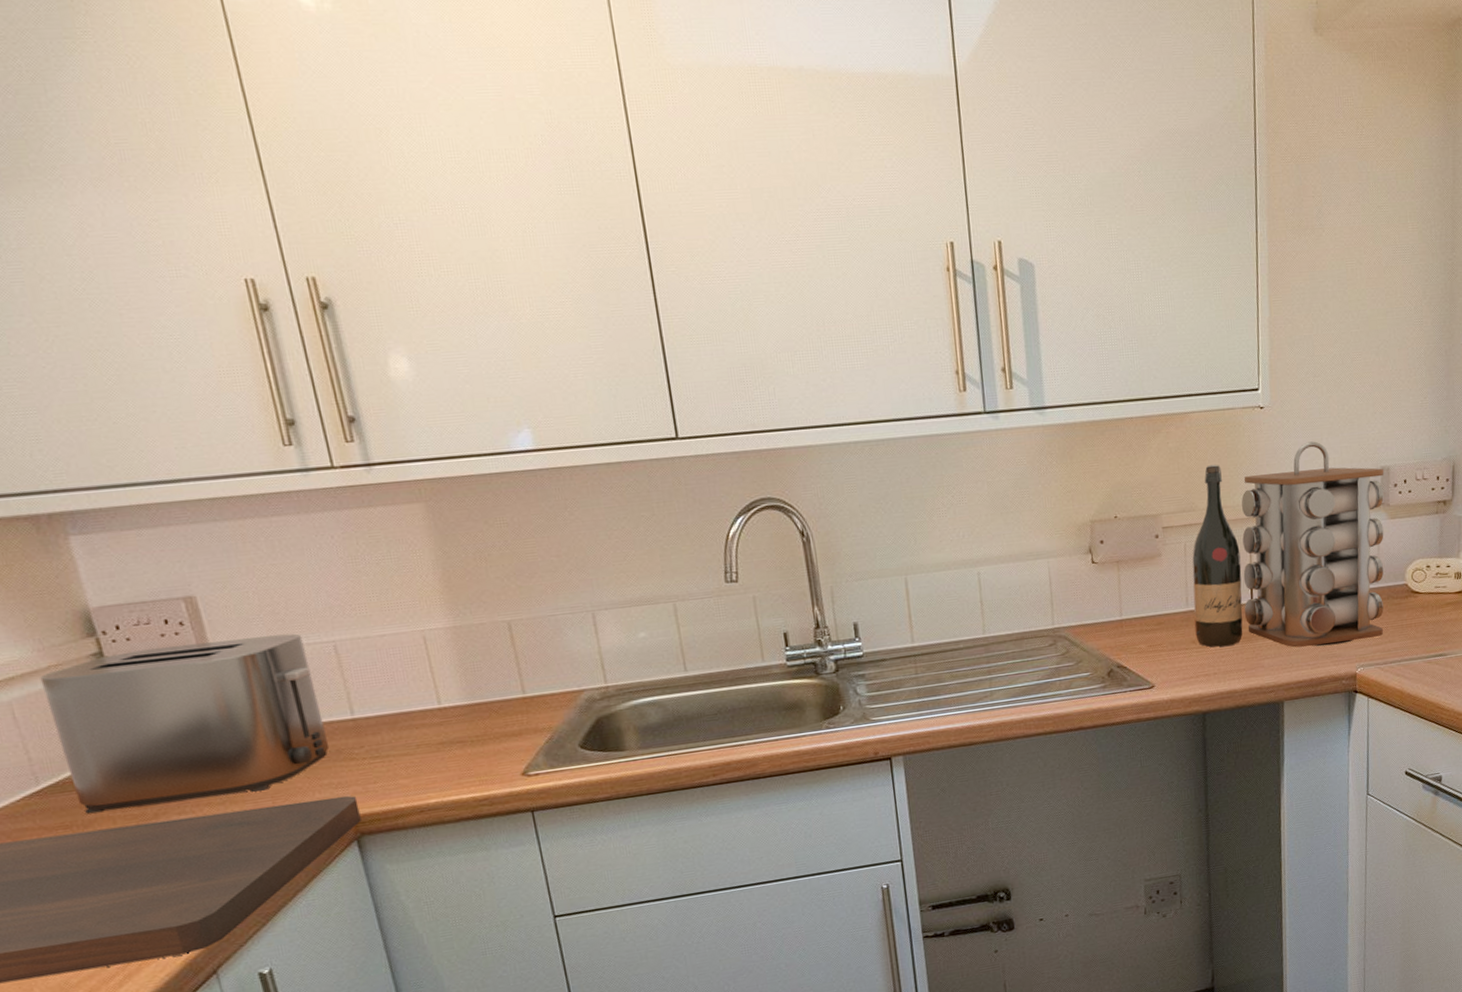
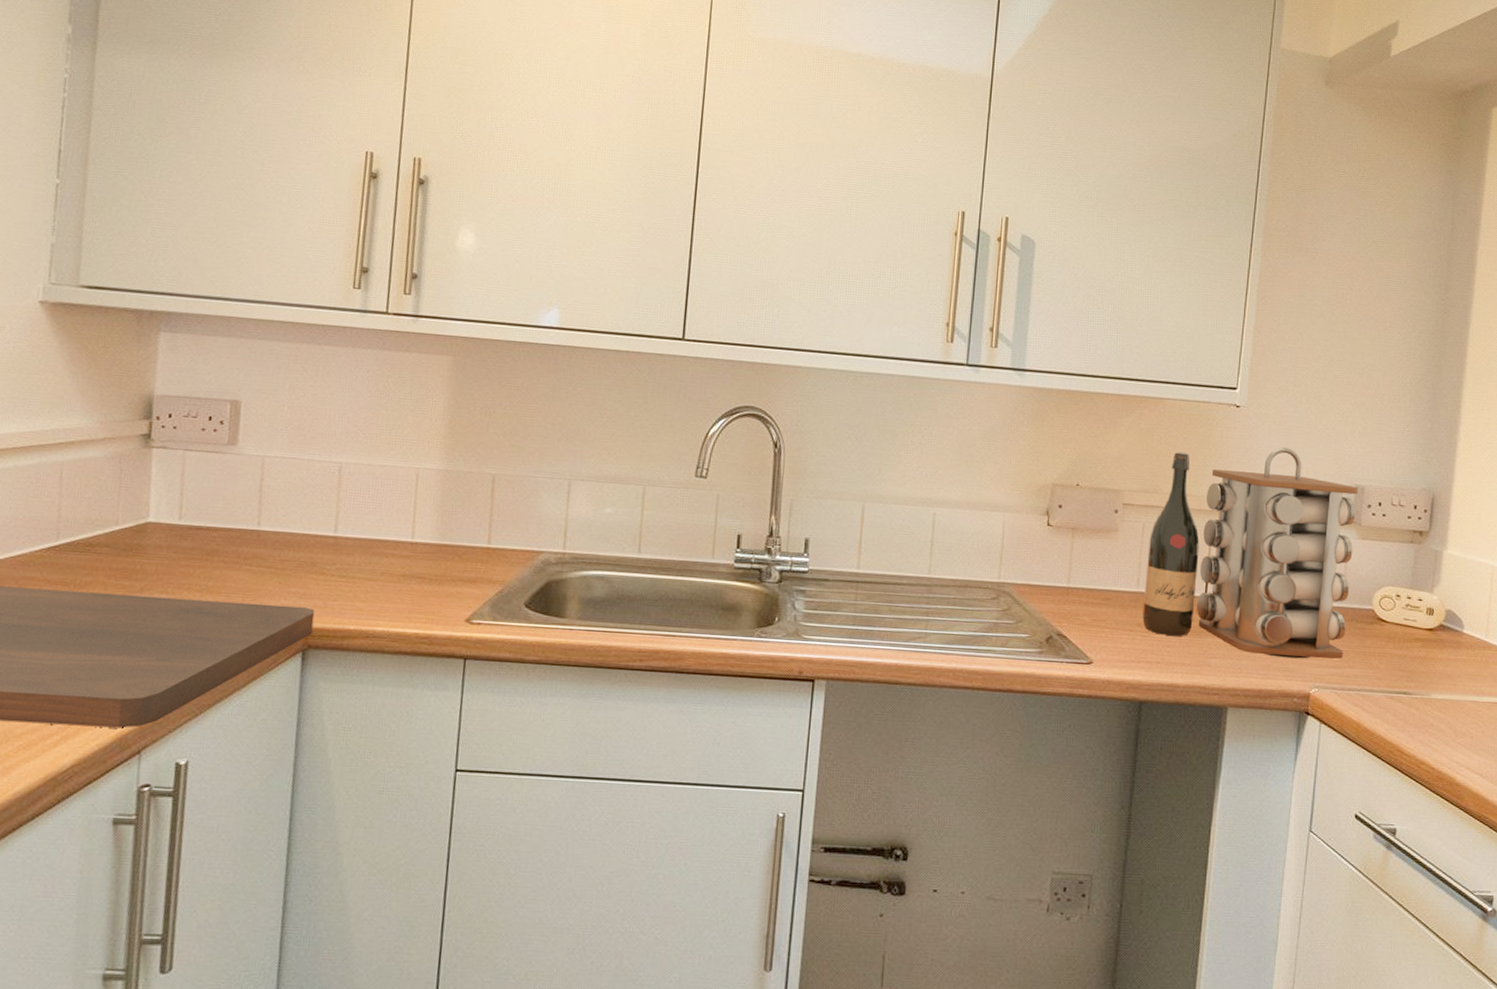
toaster: present [40,633,330,814] -> none [83,438,316,587]

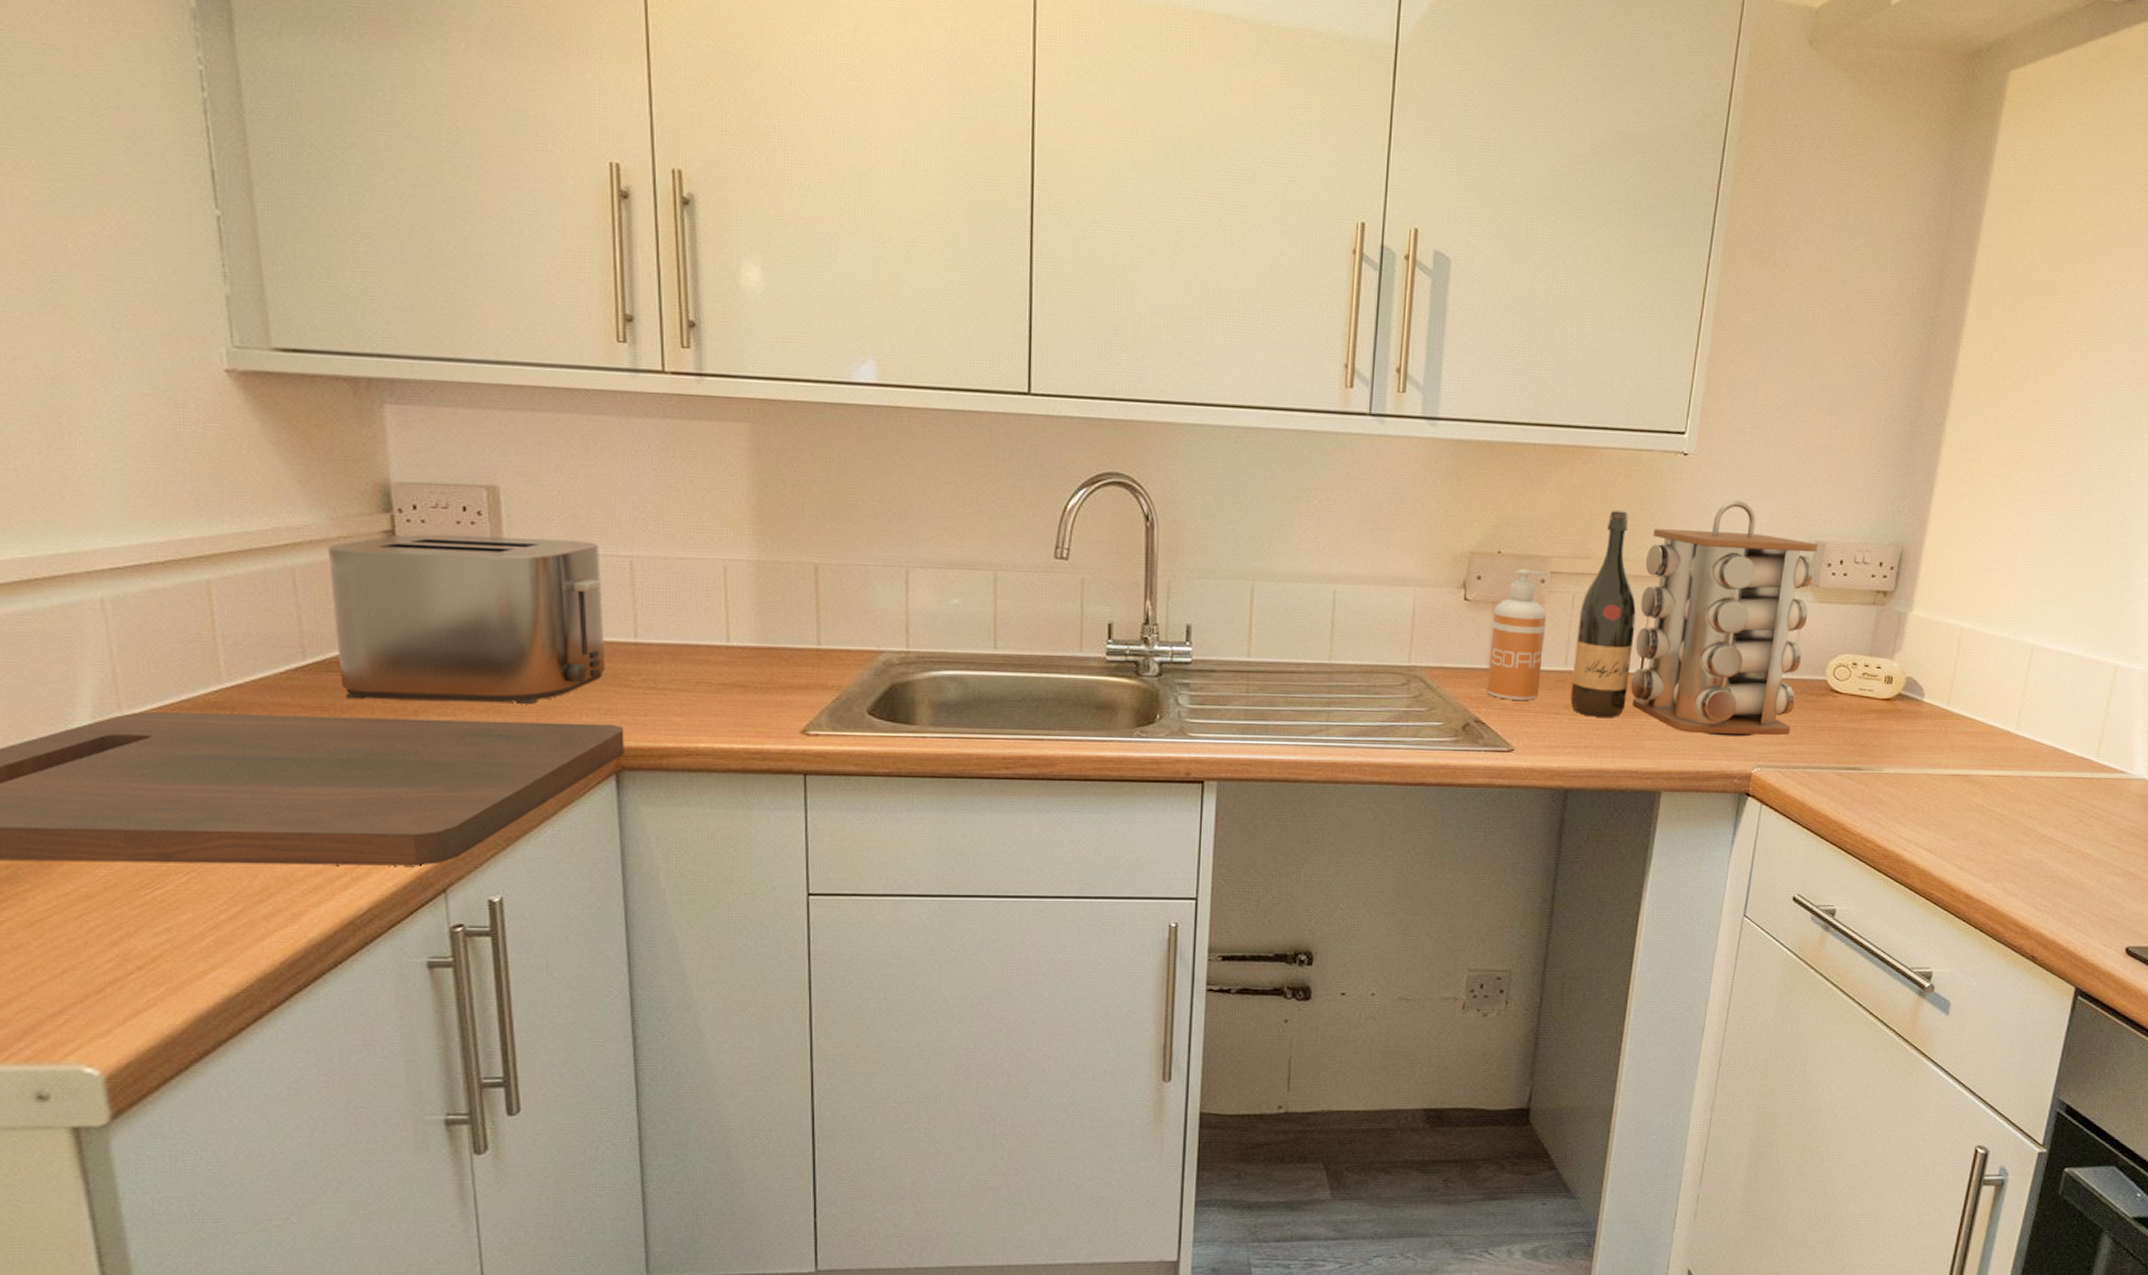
toaster: none [83,438,316,587] -> present [328,534,606,704]
soap dispenser: none [1067,500,1121,618] -> present [1485,569,1548,700]

